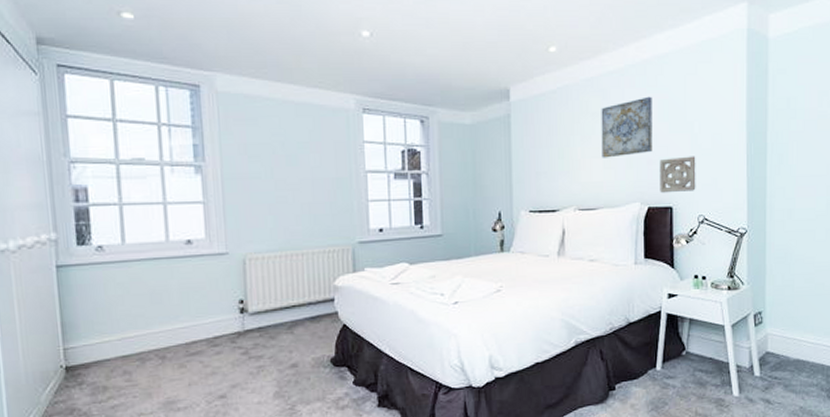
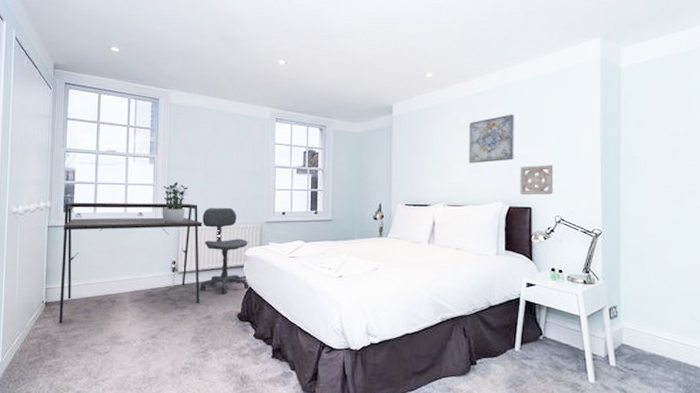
desk: none [78,225,280,392] -> present [59,202,202,323]
potted plant: none [216,197,252,252] -> present [162,182,188,224]
office chair: none [275,226,343,337] -> present [200,207,250,295]

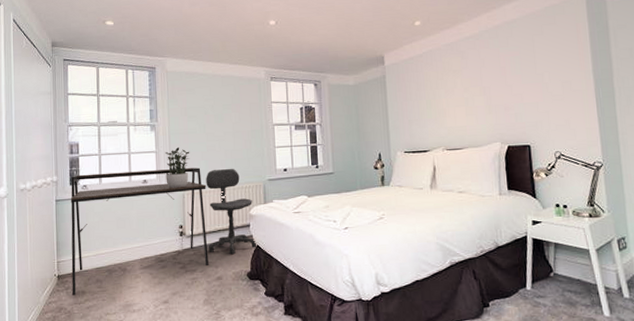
wall art: present [469,114,514,164] -> none [461,54,508,107]
wall ornament: present [520,164,553,196] -> none [515,101,551,134]

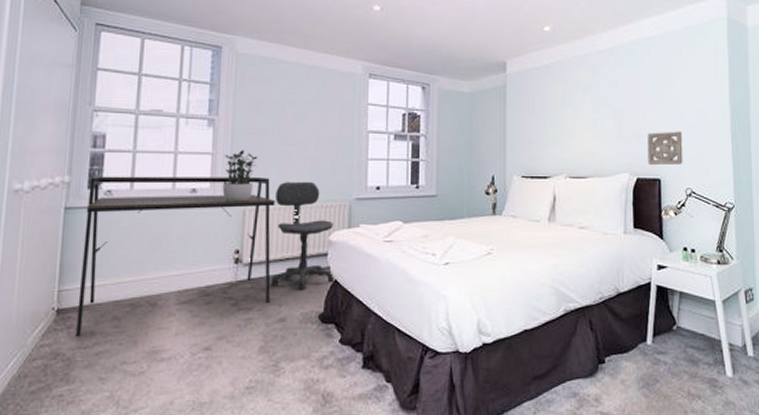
wall ornament: none [515,101,551,134] -> present [647,131,683,166]

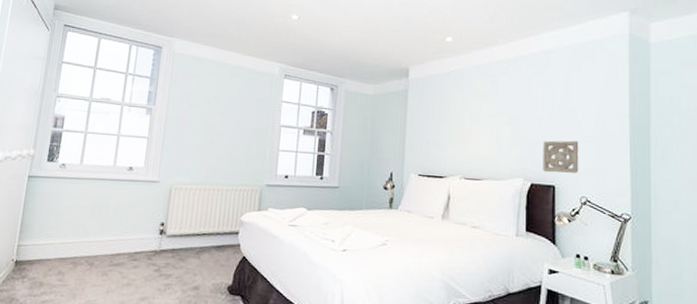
desk: present [76,176,275,337] -> none [28,151,197,286]
potted plant: present [222,150,258,202] -> none [154,136,185,181]
office chair: present [270,181,335,291] -> none [188,166,246,264]

